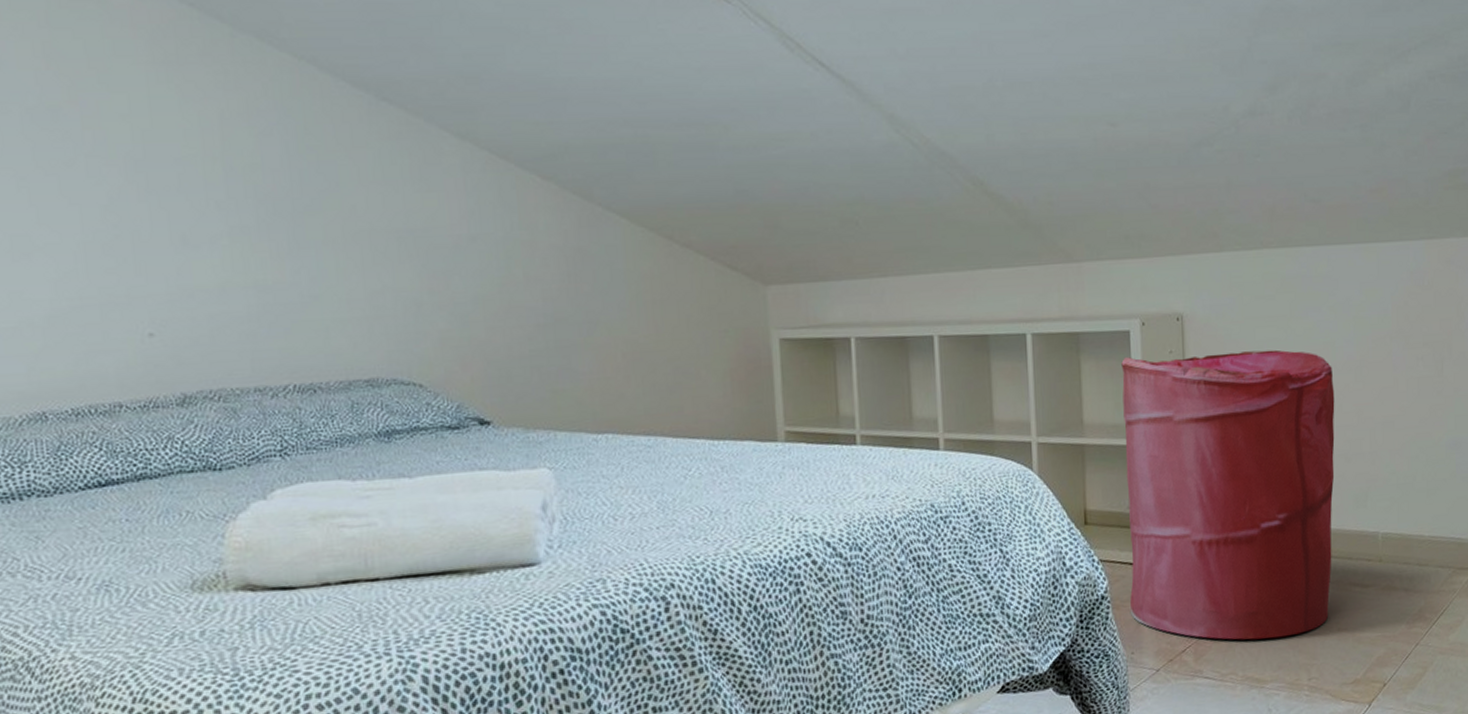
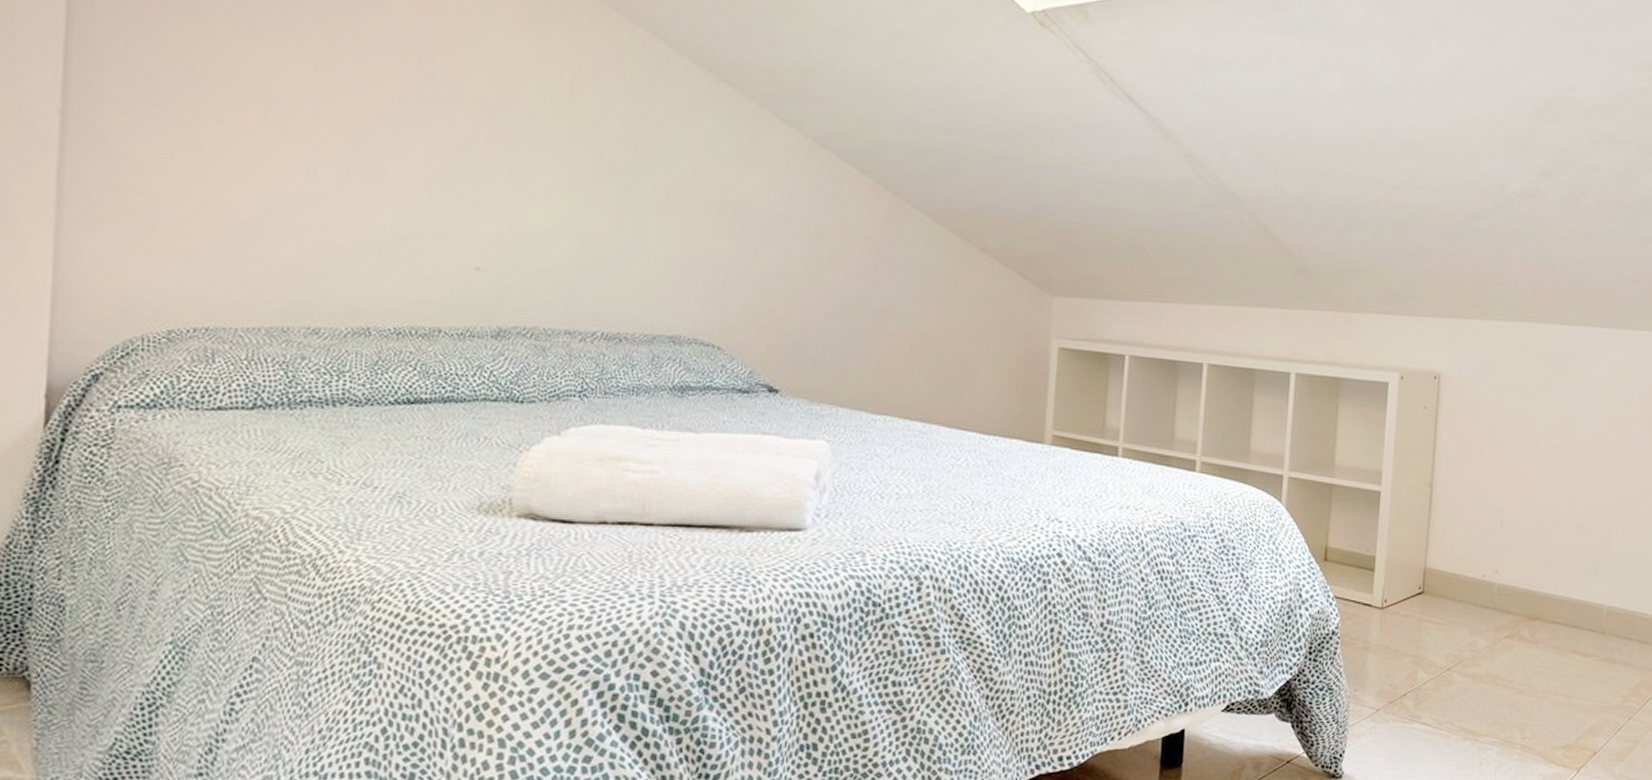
laundry hamper: present [1121,349,1335,640] -> none [1357,407,1577,693]

